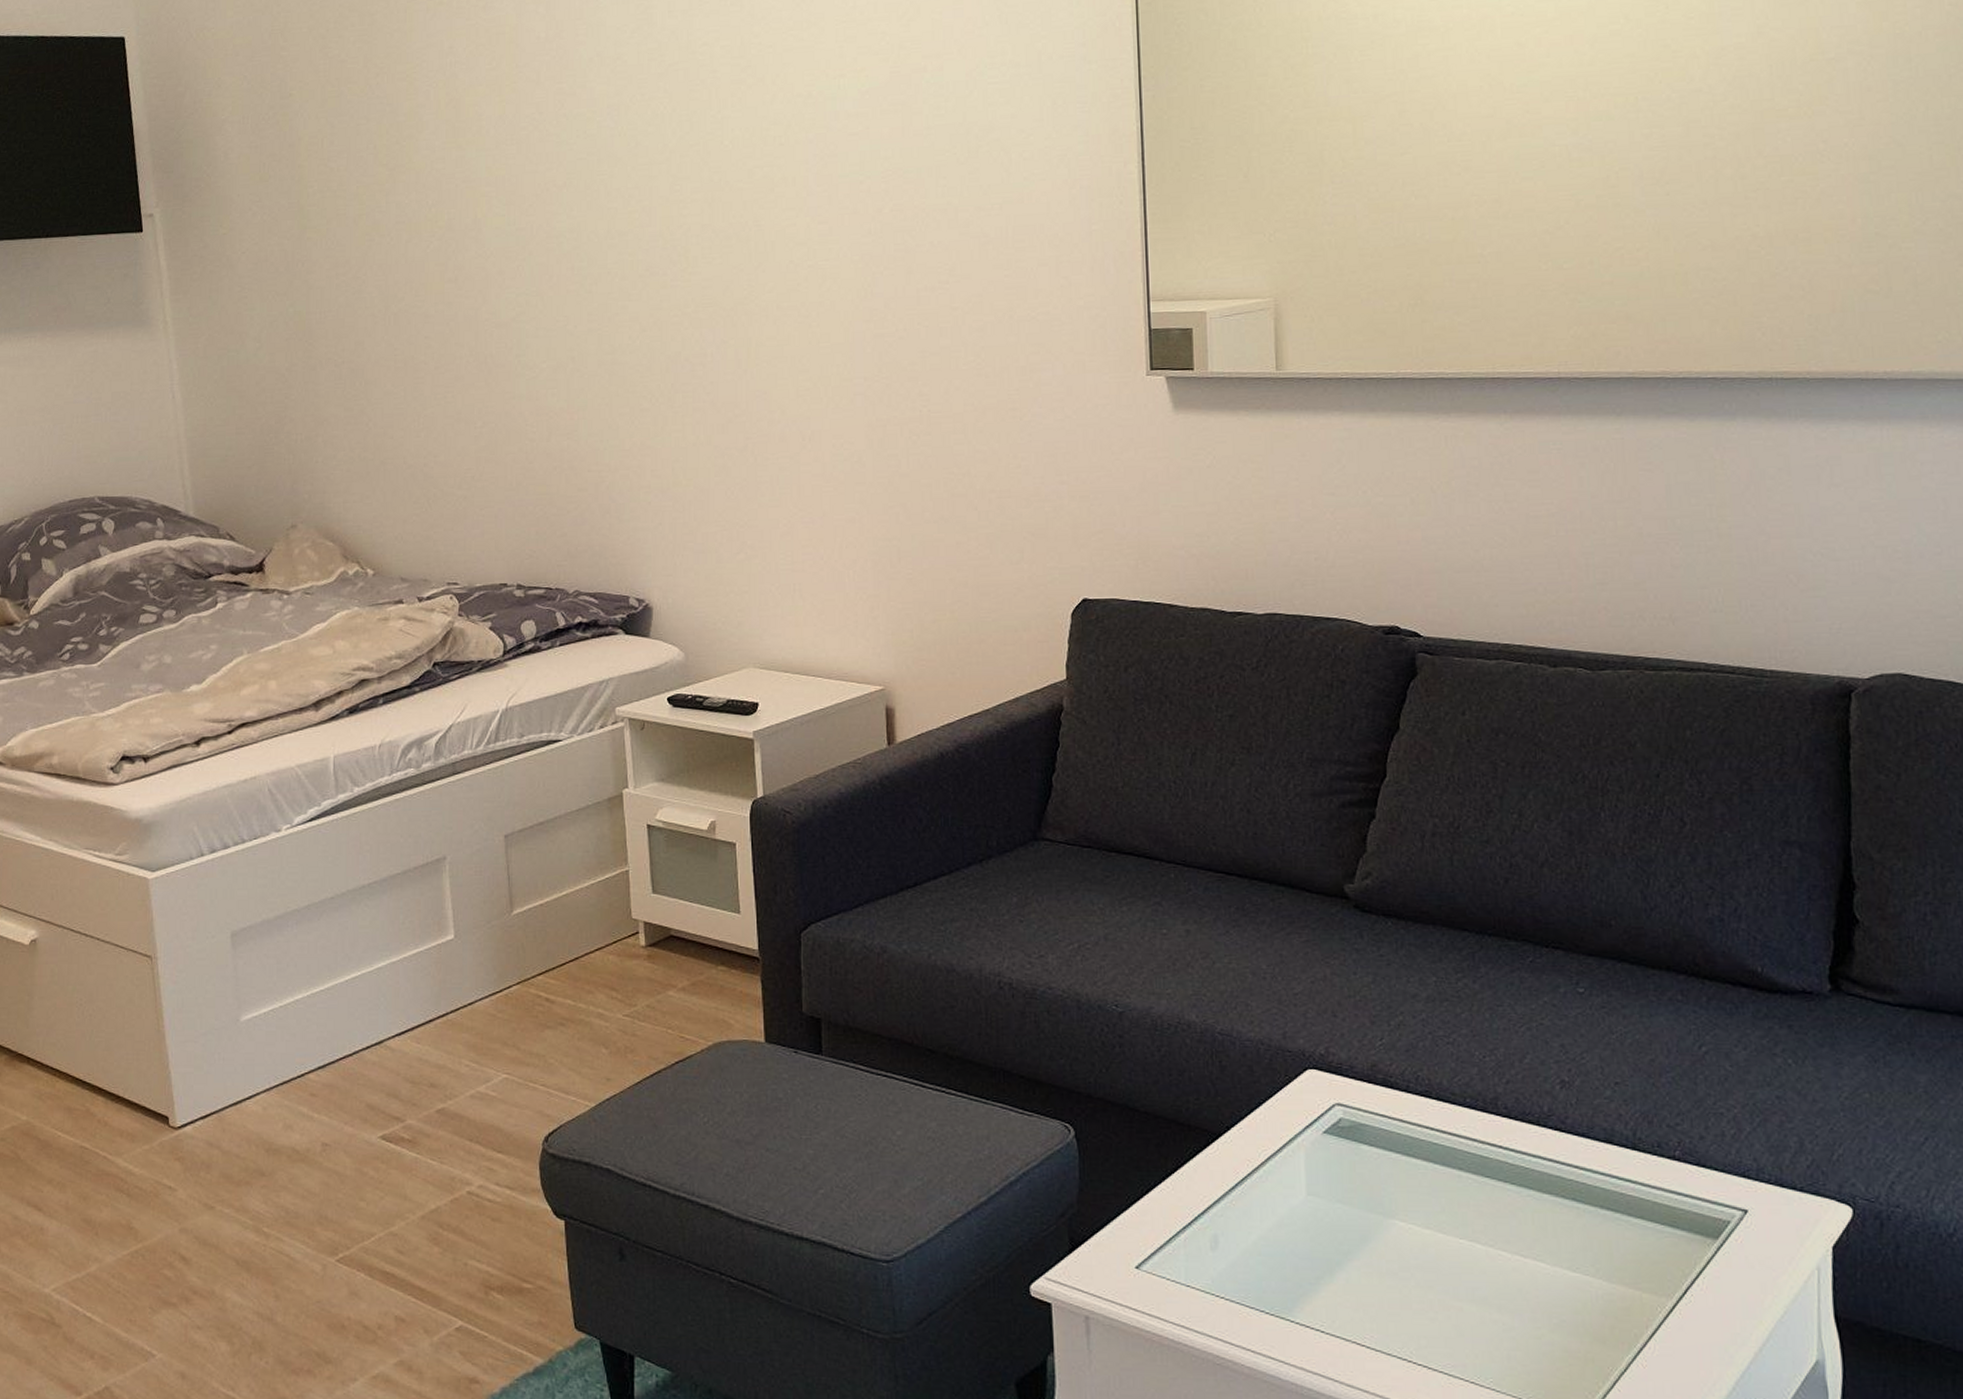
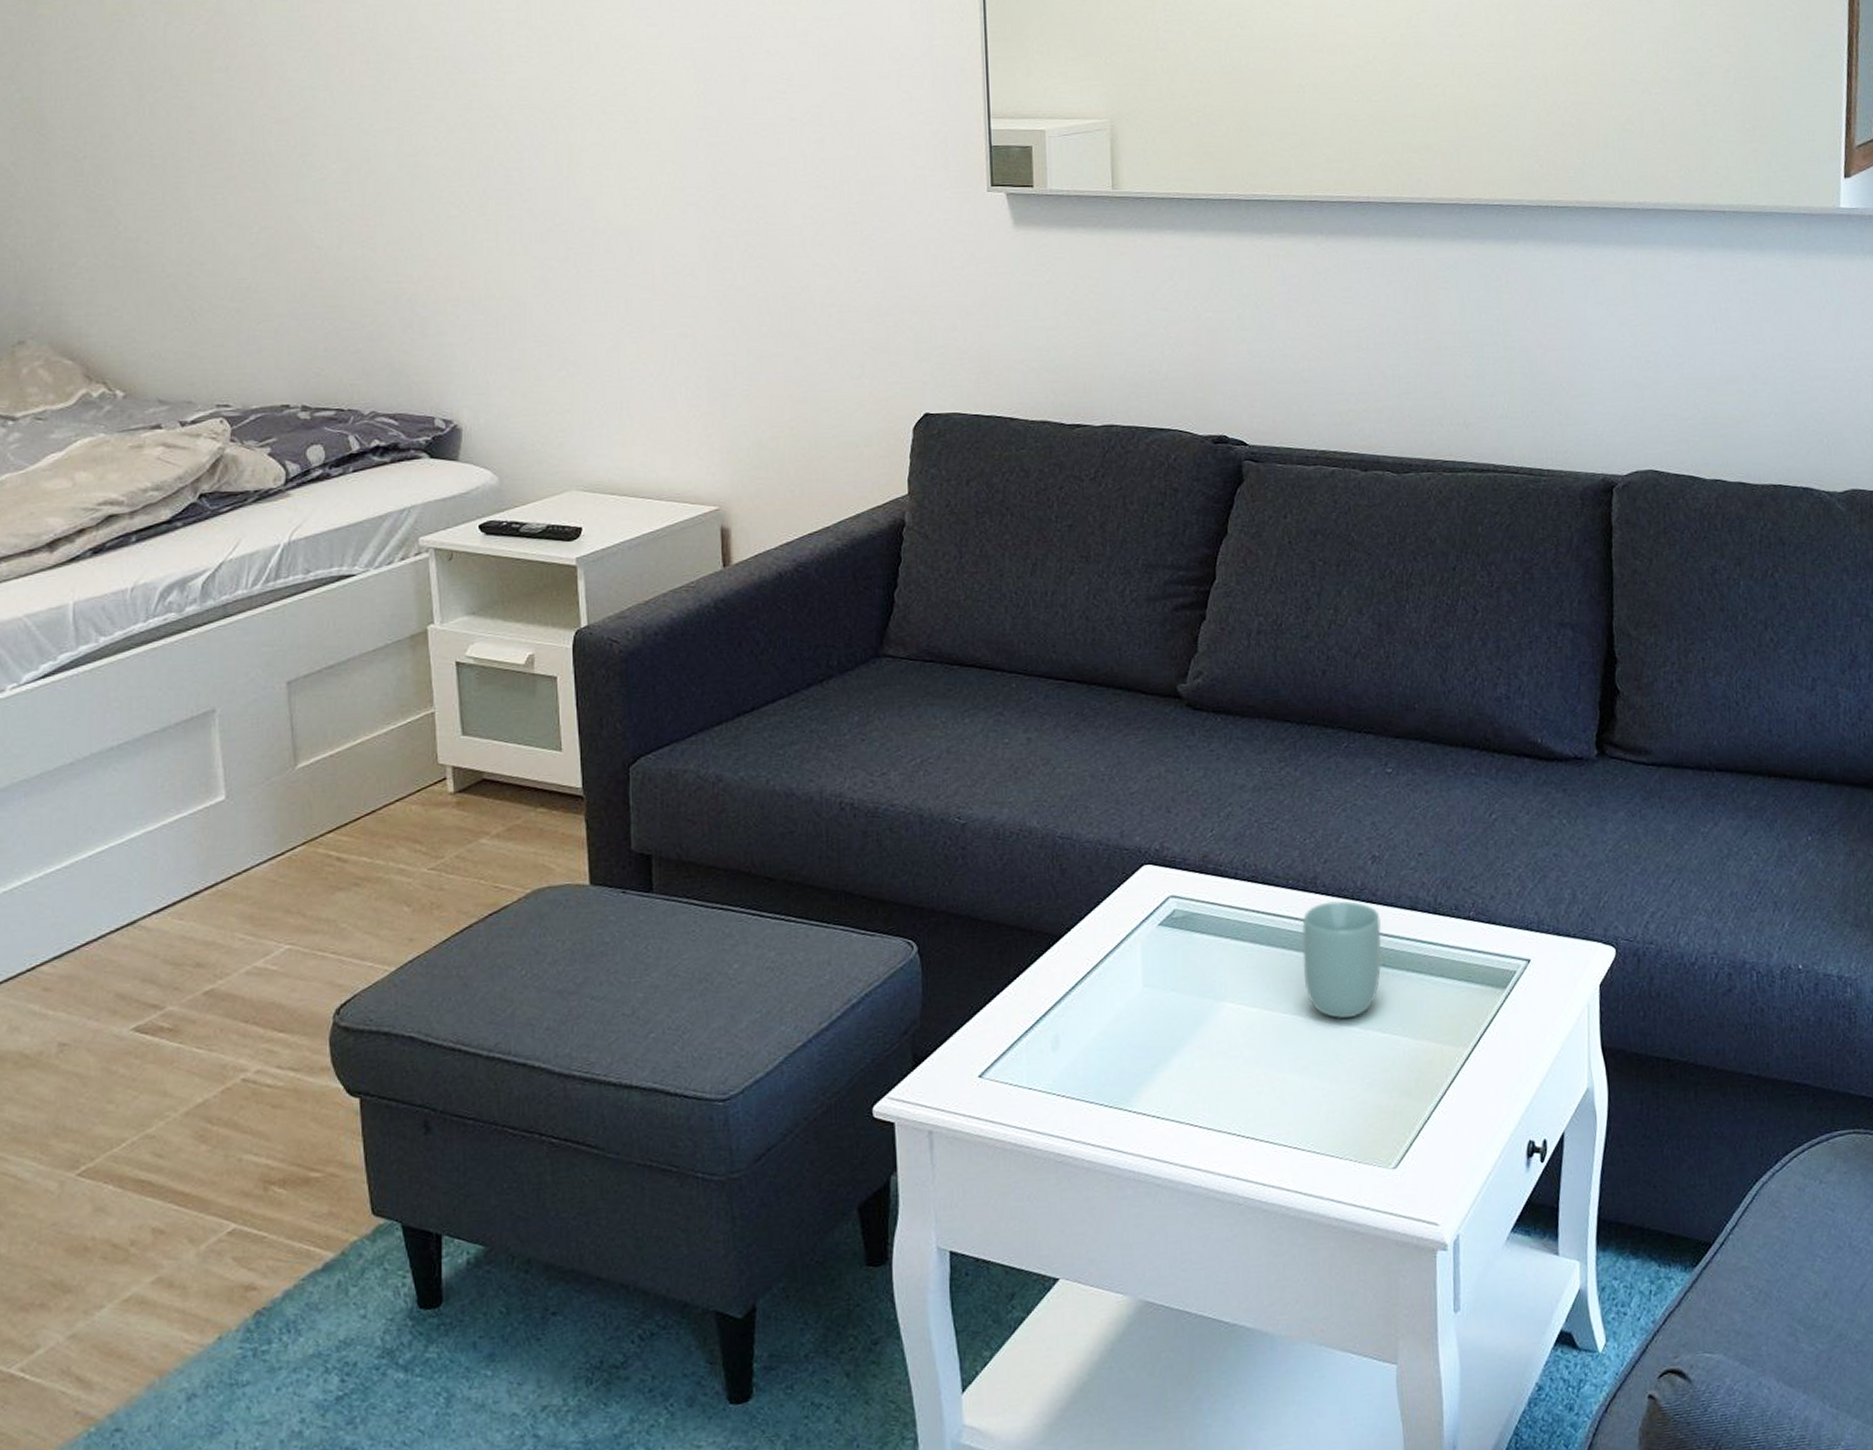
cup: none [1481,1125,1572,1252] -> present [1302,901,1382,1020]

